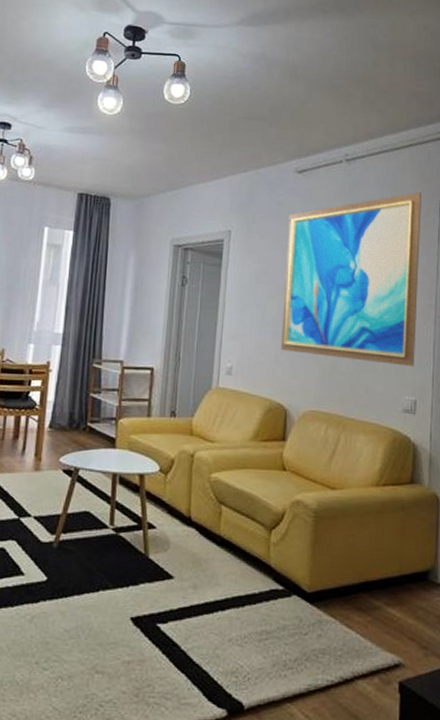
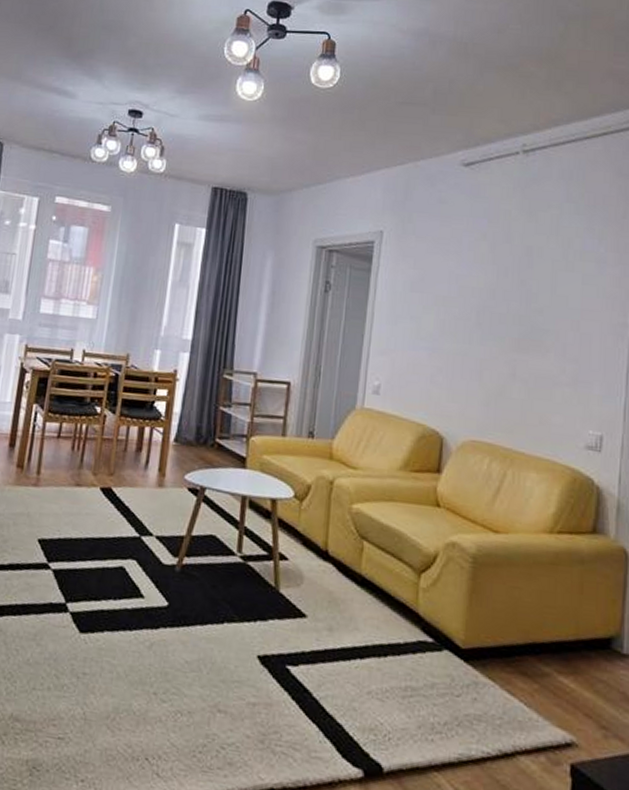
wall art: present [281,192,421,367] -> none [438,189,617,396]

